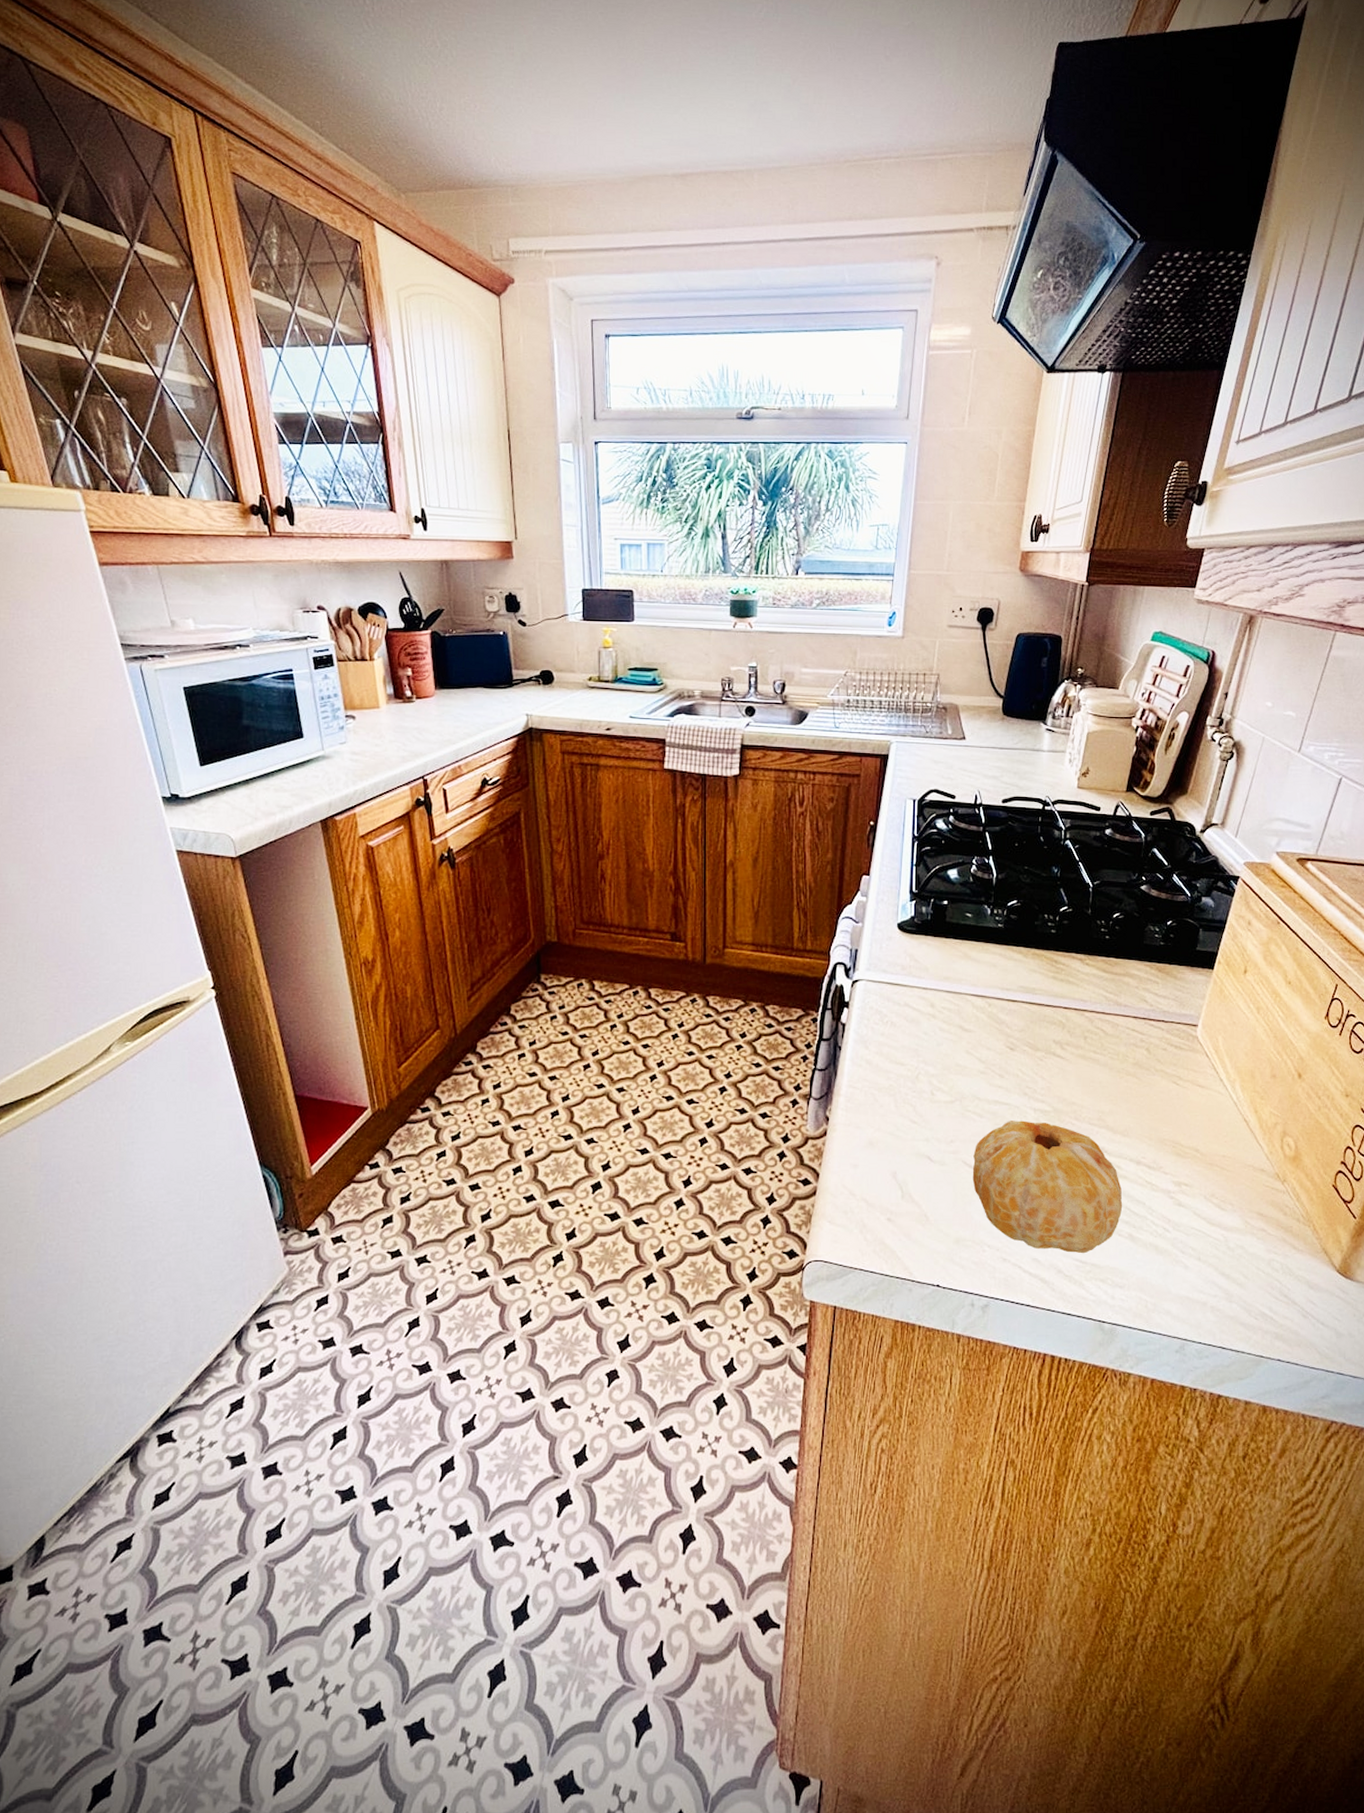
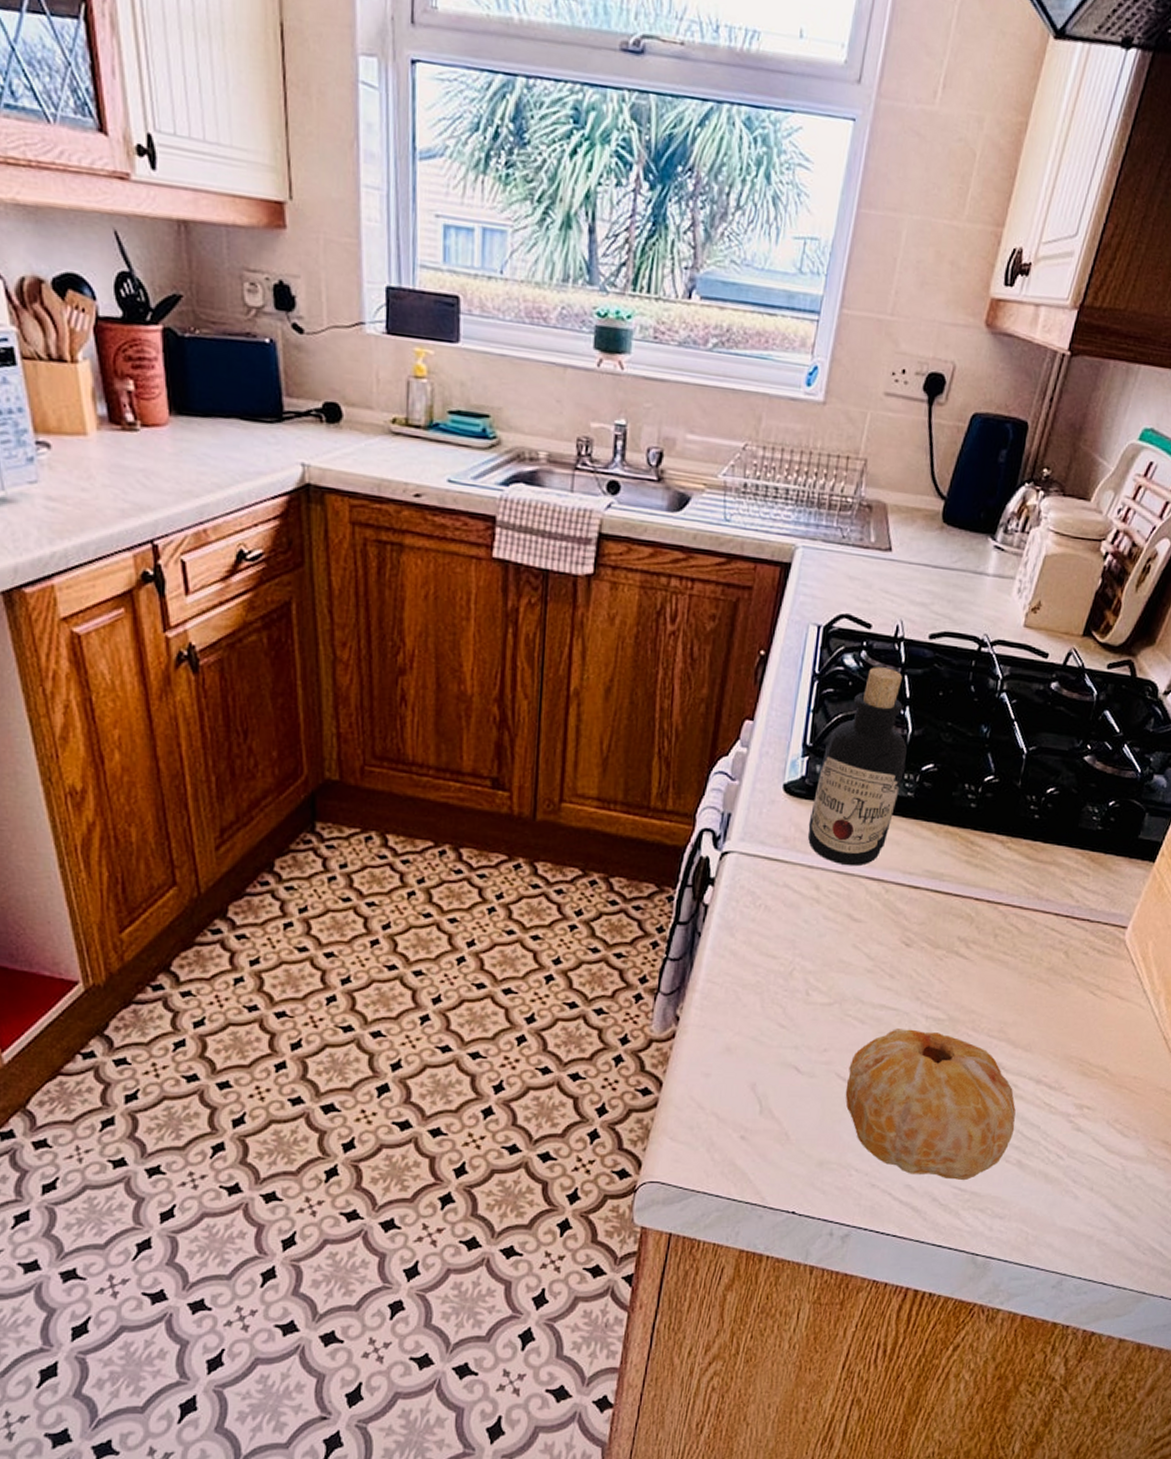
bottle: none [920,827,995,986] -> present [808,667,907,866]

